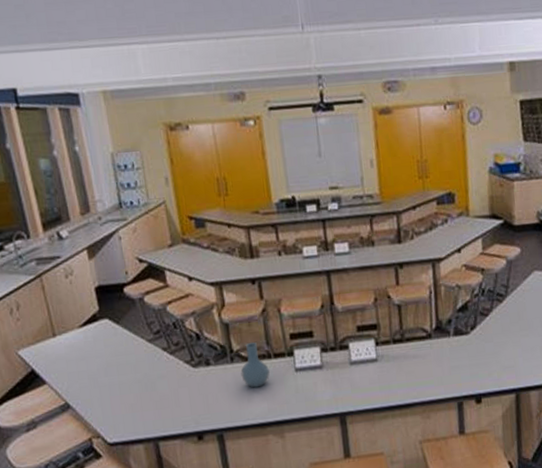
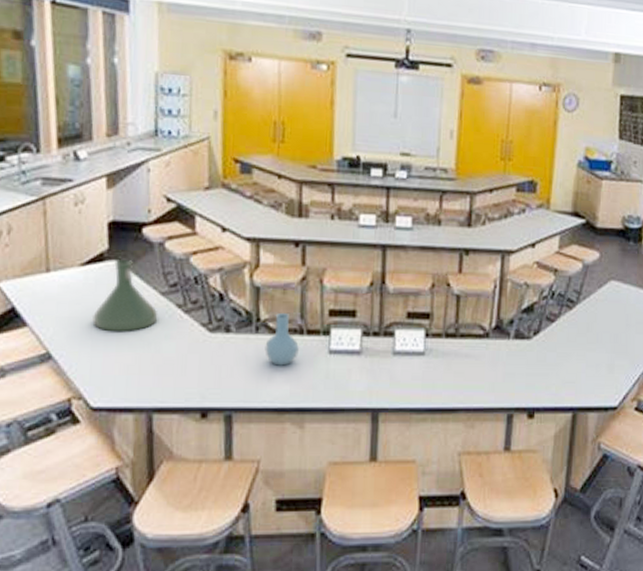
flask: none [95,317,150,379] -> present [91,260,158,333]

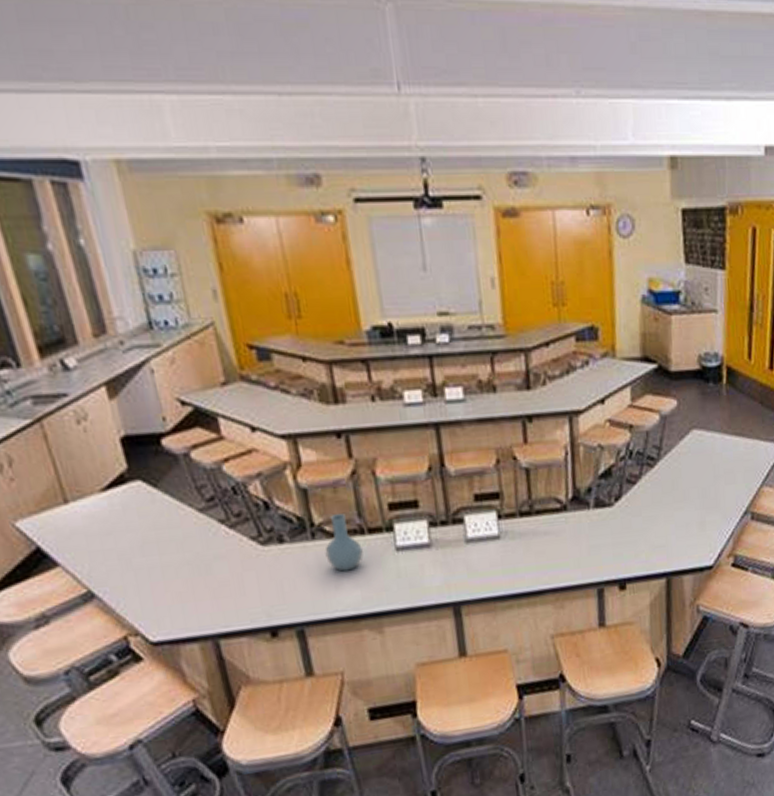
flask: present [91,260,158,333] -> none [127,478,202,560]

